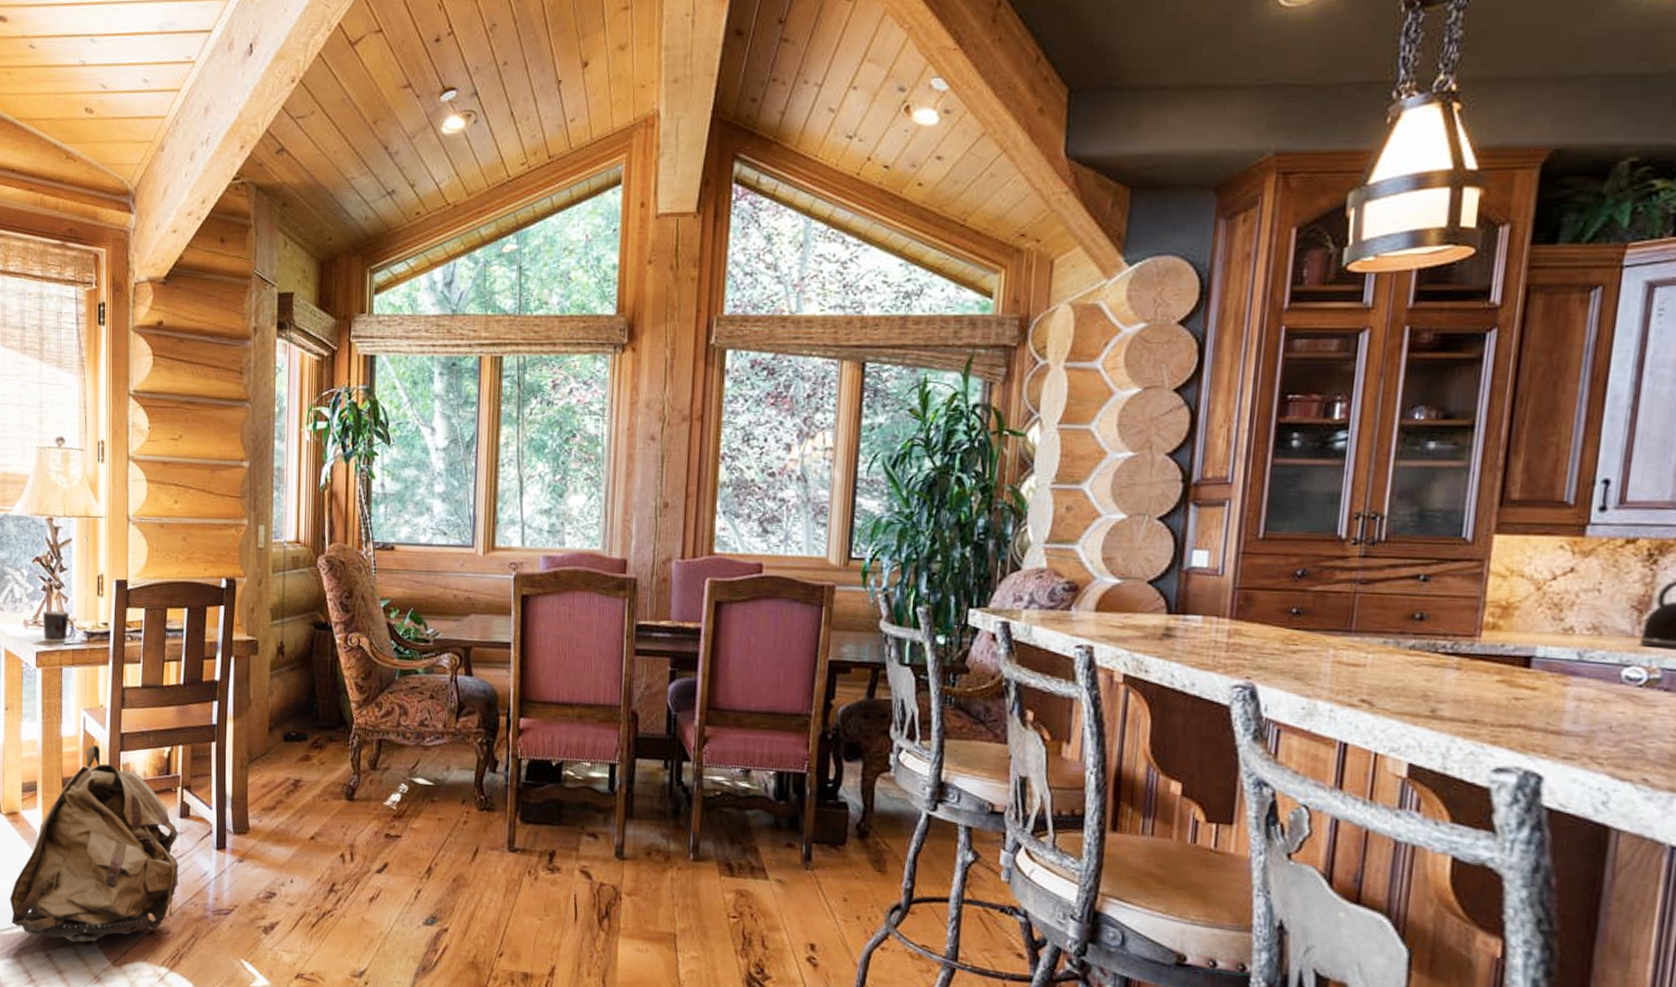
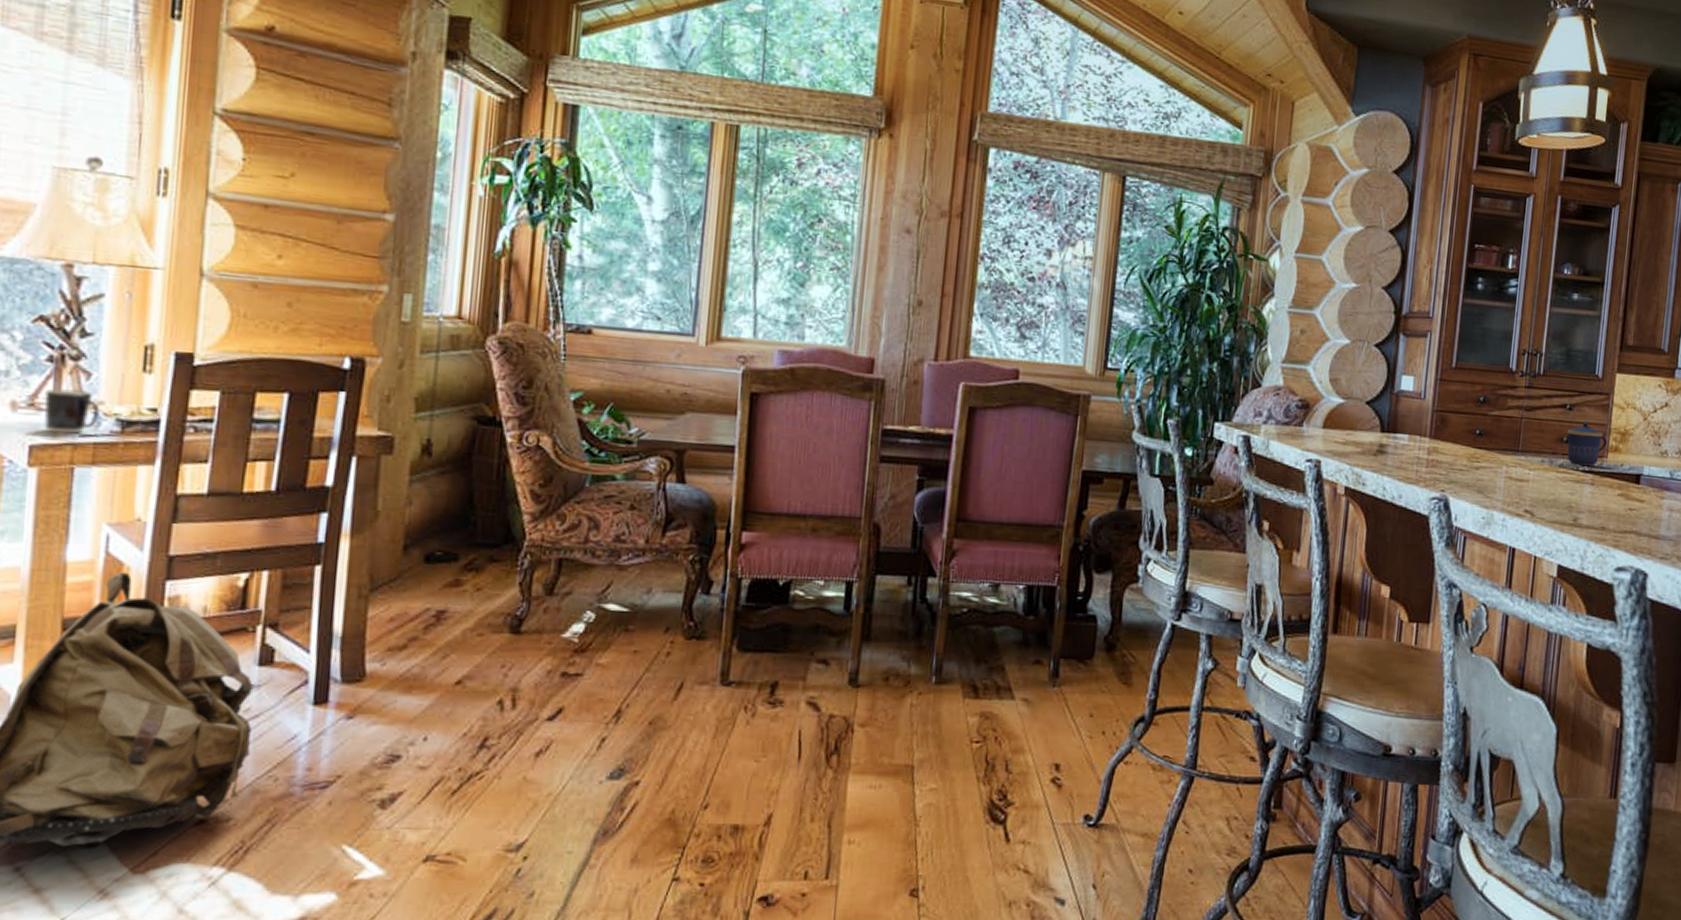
decorative jar: none [1420,593,1480,648] -> present [1566,420,1607,467]

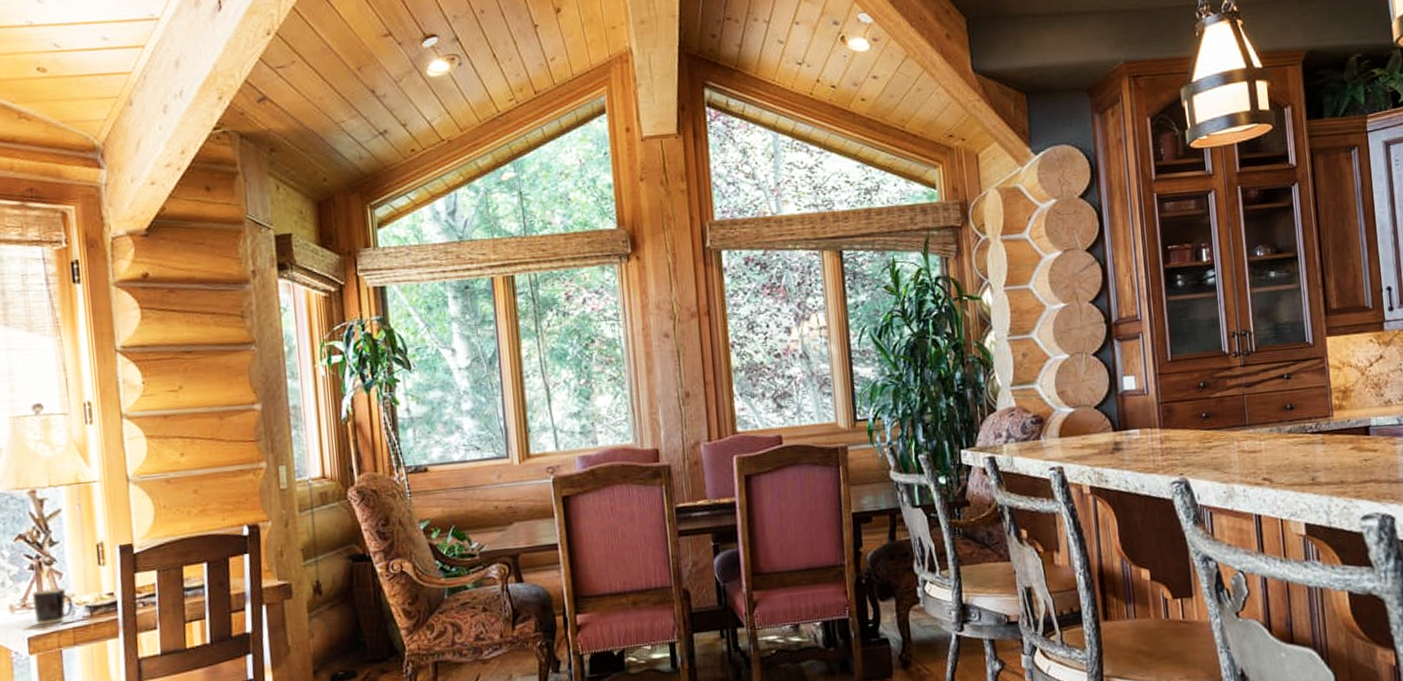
decorative jar: present [1566,420,1607,467] -> none [1289,386,1330,429]

